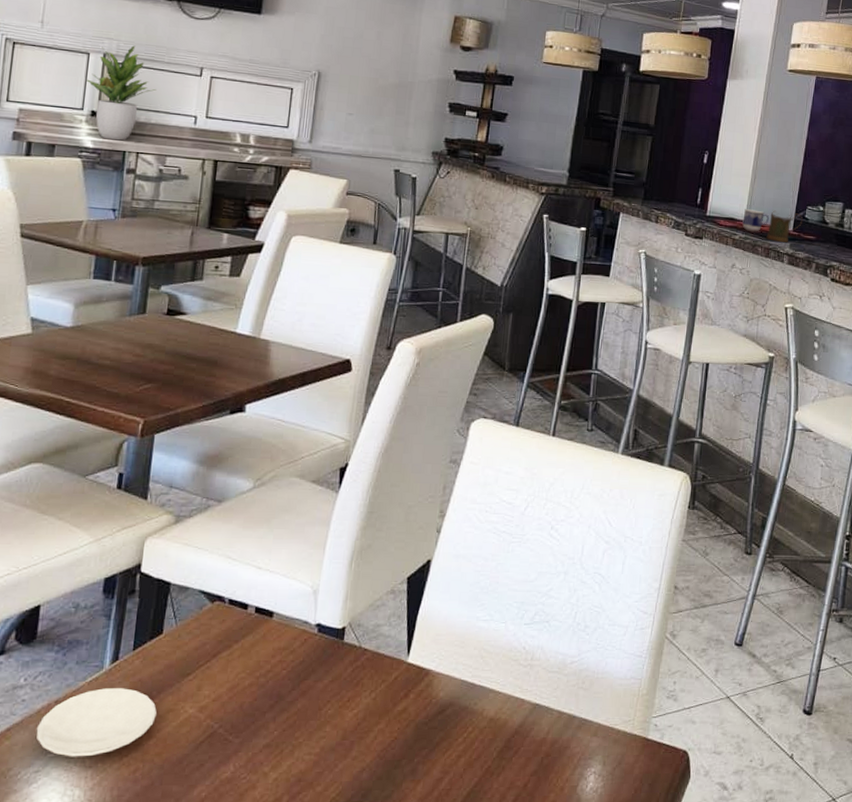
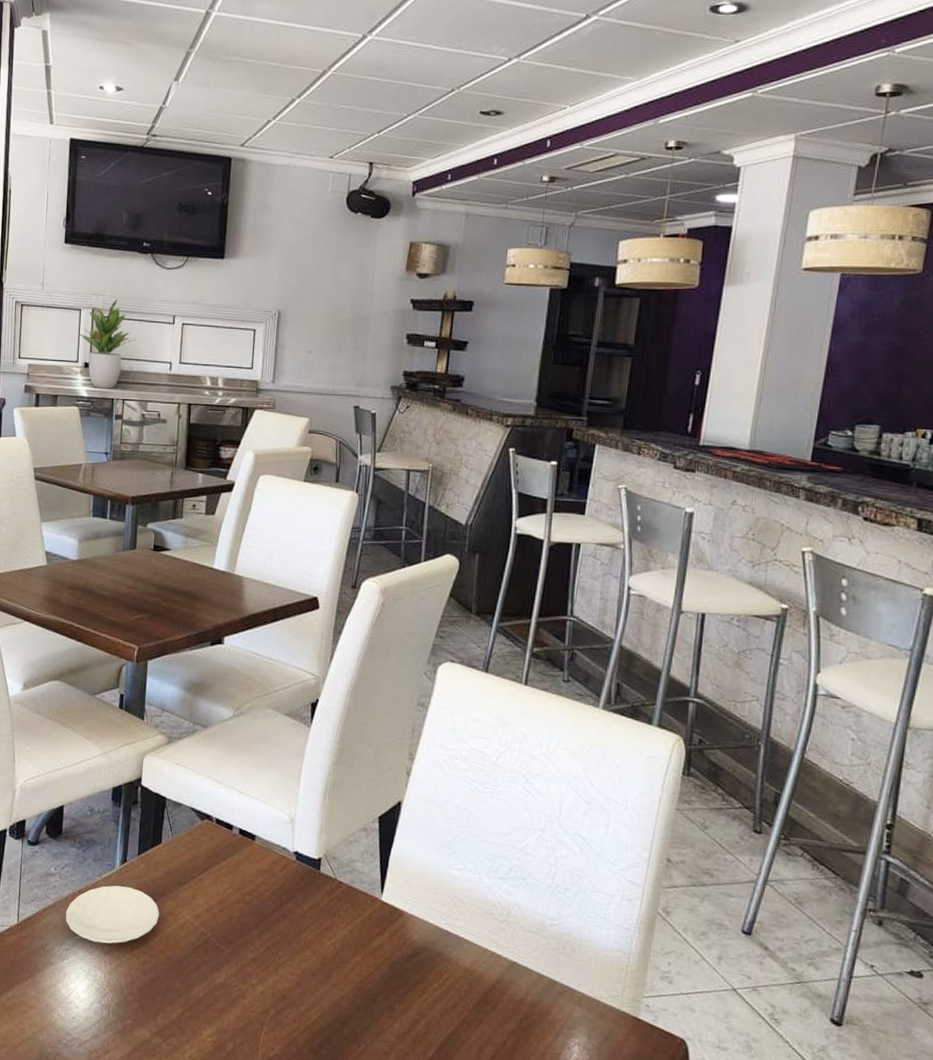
cup: present [742,209,770,233] -> none [745,436,780,464]
beer mug: present [766,210,803,243] -> none [776,437,824,476]

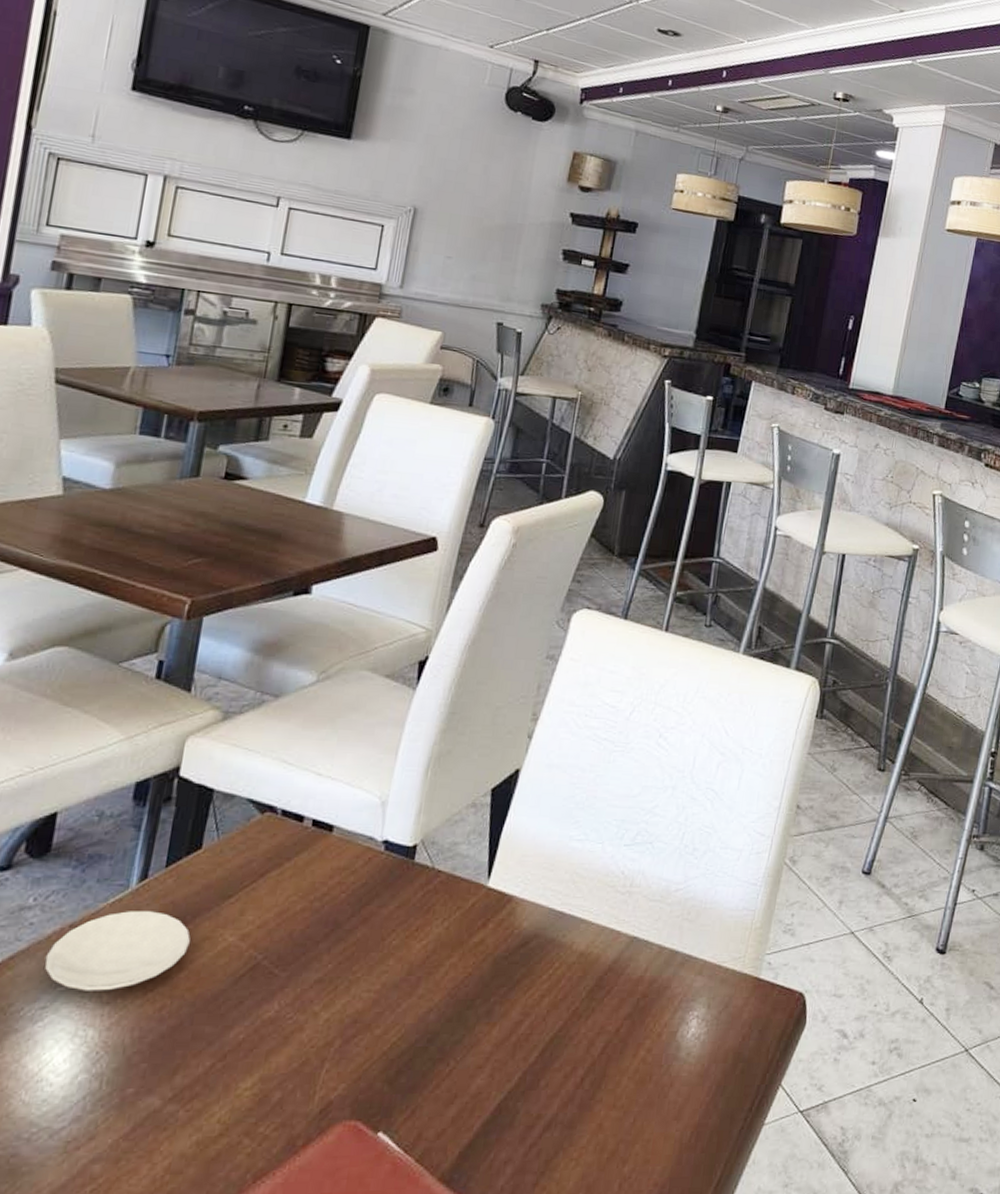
potted plant: present [80,299,137,389] -> none [143,168,224,277]

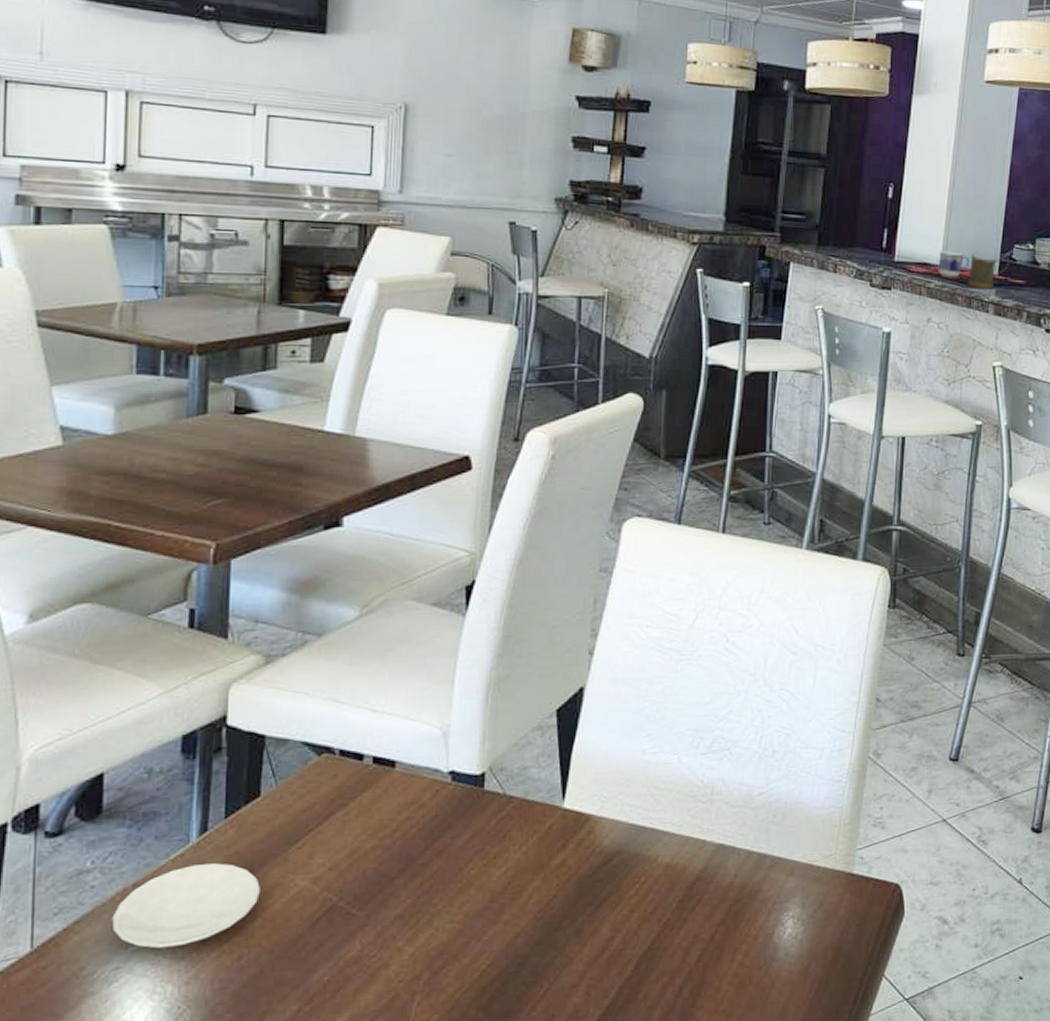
cup: none [889,382,920,410] -> present [938,251,970,280]
beer mug: none [914,385,956,423] -> present [967,251,1009,290]

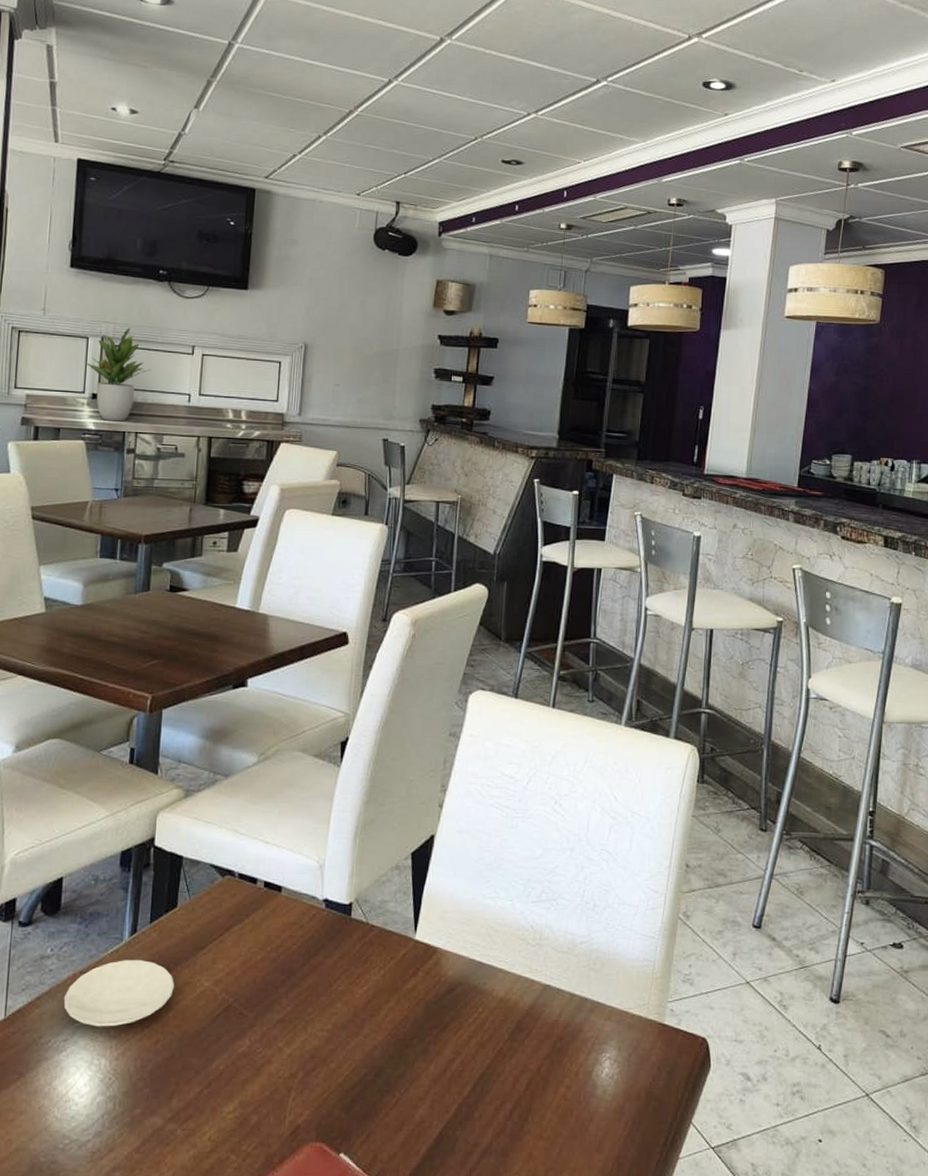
potted plant: none [106,79,198,201] -> present [87,327,152,422]
cup: present [938,251,970,280] -> none [743,465,772,491]
beer mug: present [967,251,1009,290] -> none [769,466,808,500]

